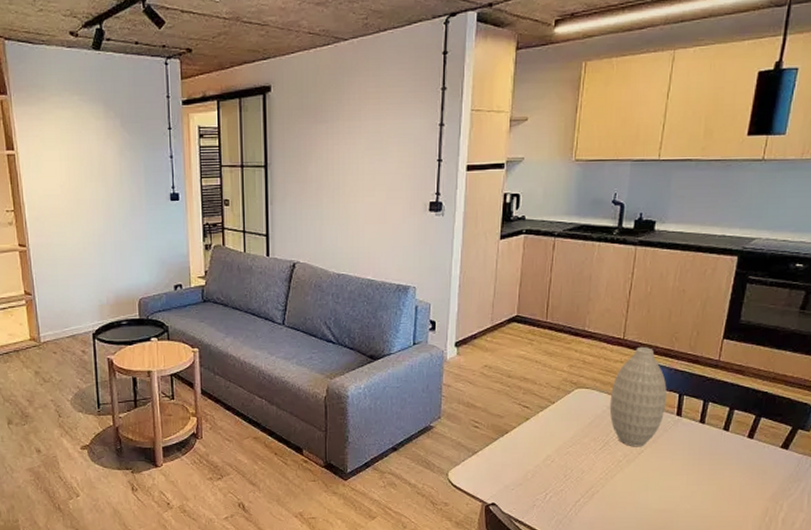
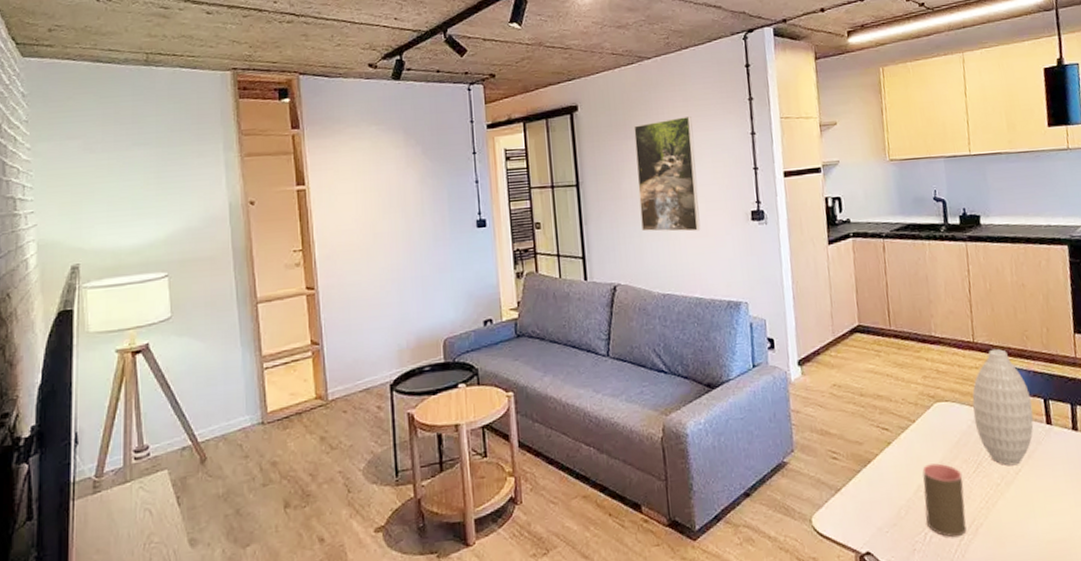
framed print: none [323,102,382,218] -> present [634,115,701,232]
cup: none [549,439,589,499] -> present [922,463,967,537]

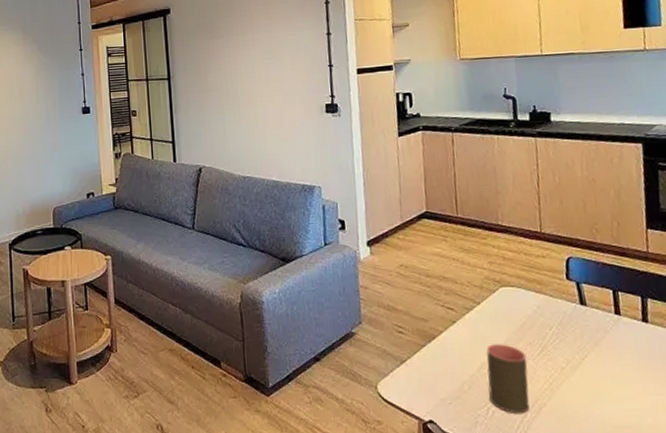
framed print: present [634,115,701,232] -> none [219,17,279,122]
vase: present [972,349,1034,466] -> none [538,240,602,352]

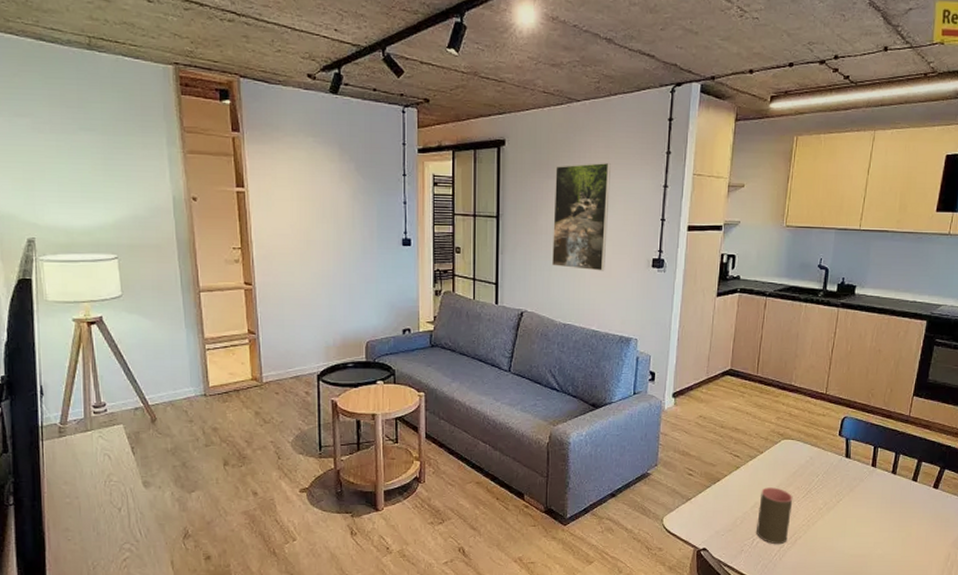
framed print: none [219,17,279,122] -> present [552,162,611,271]

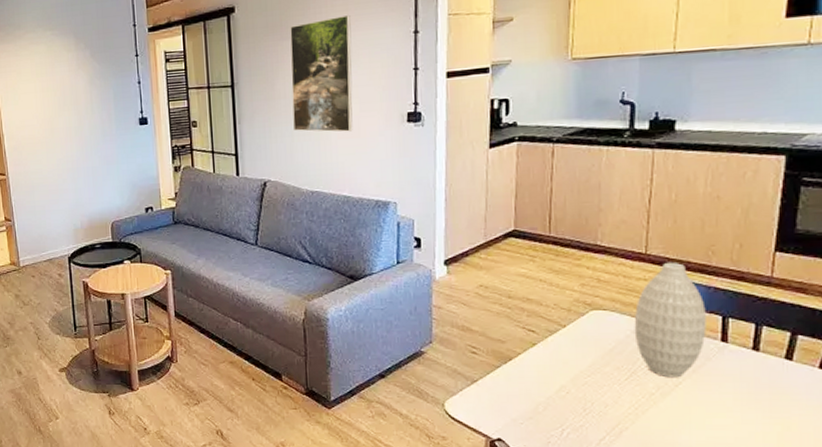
cup: present [756,487,793,545] -> none [565,368,612,437]
vase: none [812,402,864,496] -> present [634,263,707,378]

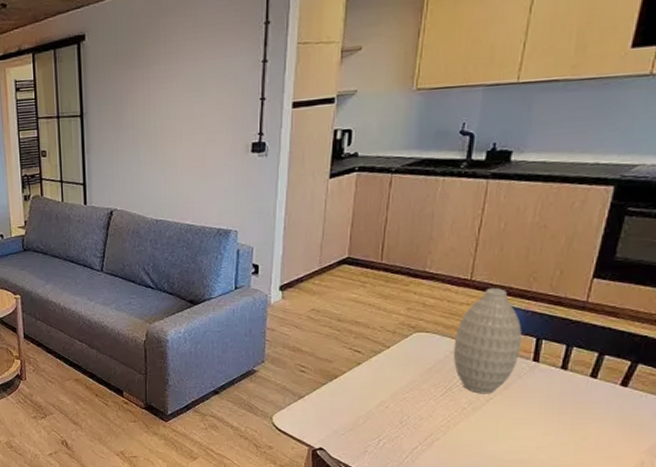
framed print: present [290,14,353,132] -> none [139,43,201,162]

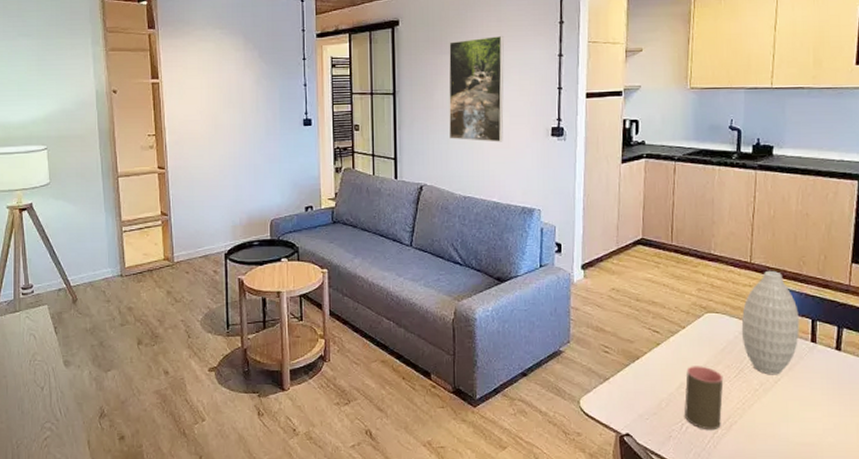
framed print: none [139,43,201,162] -> present [449,35,504,142]
cup: none [383,385,429,446] -> present [685,366,724,431]

